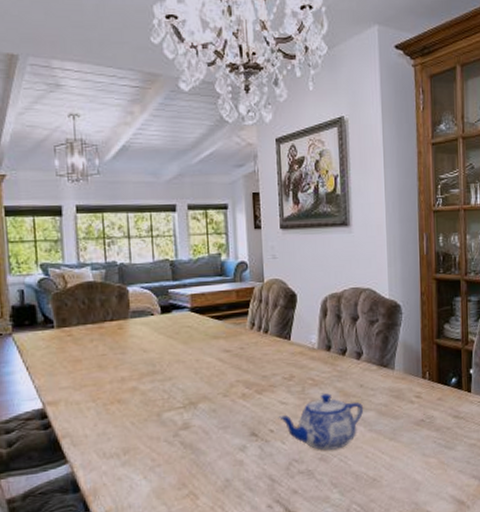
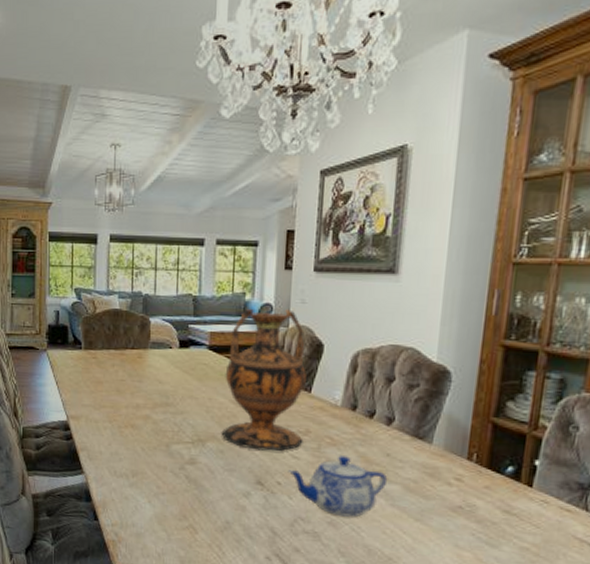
vase: none [209,265,289,403] -> present [221,308,307,452]

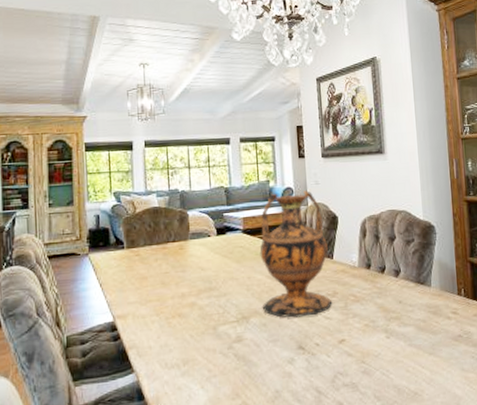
teapot: present [287,455,388,517] -> none [323,309,404,364]

